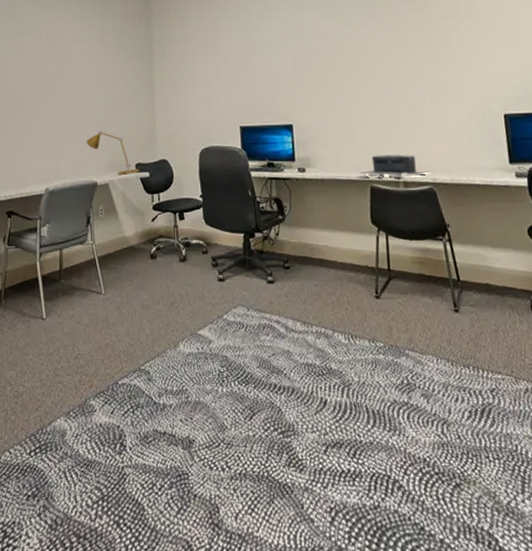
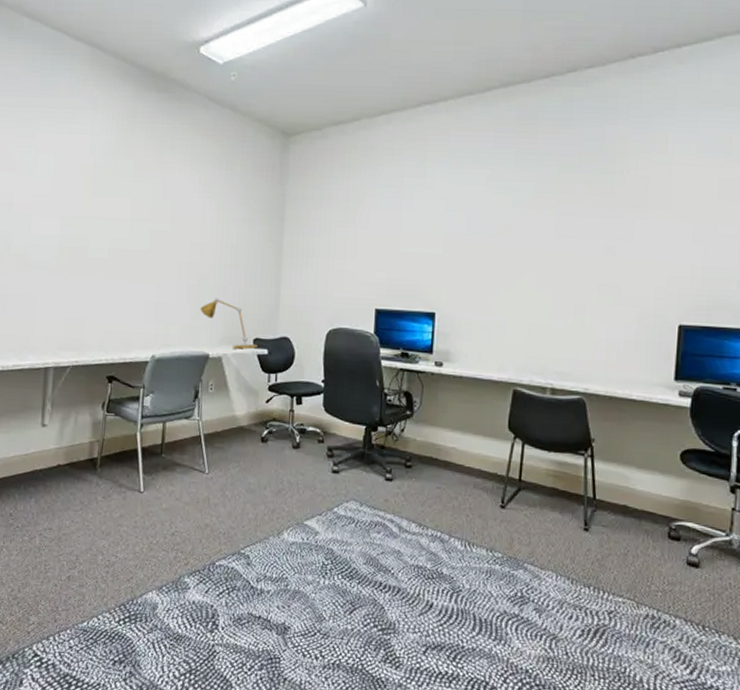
printer: present [358,154,428,178] -> none [501,356,580,384]

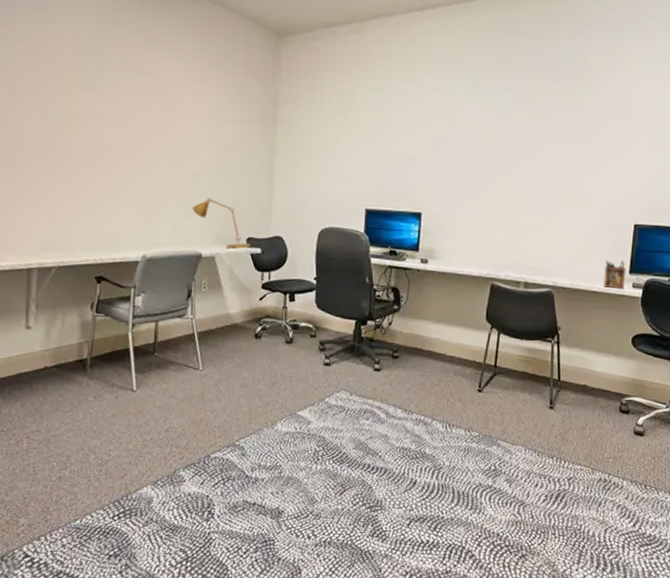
desk organizer: none [644,365,671,398] -> present [603,260,626,289]

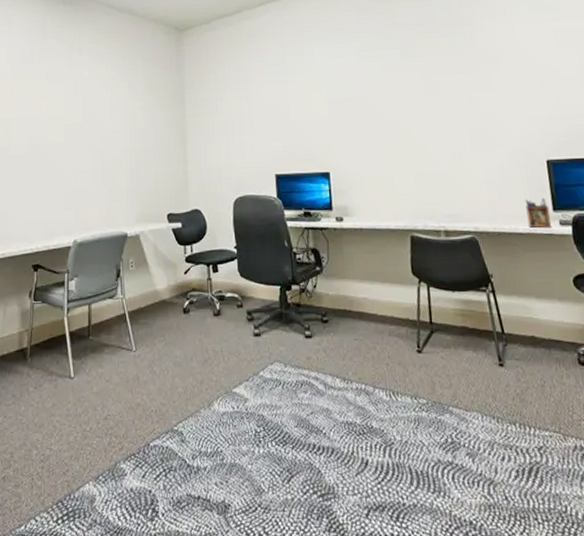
desk lamp: present [192,197,252,249] -> none [116,180,173,226]

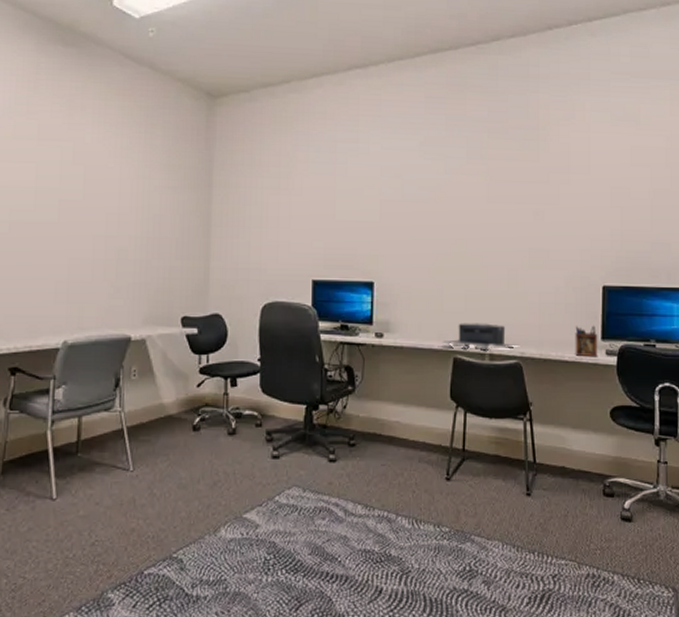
printer: none [398,202,469,227] -> present [441,323,516,349]

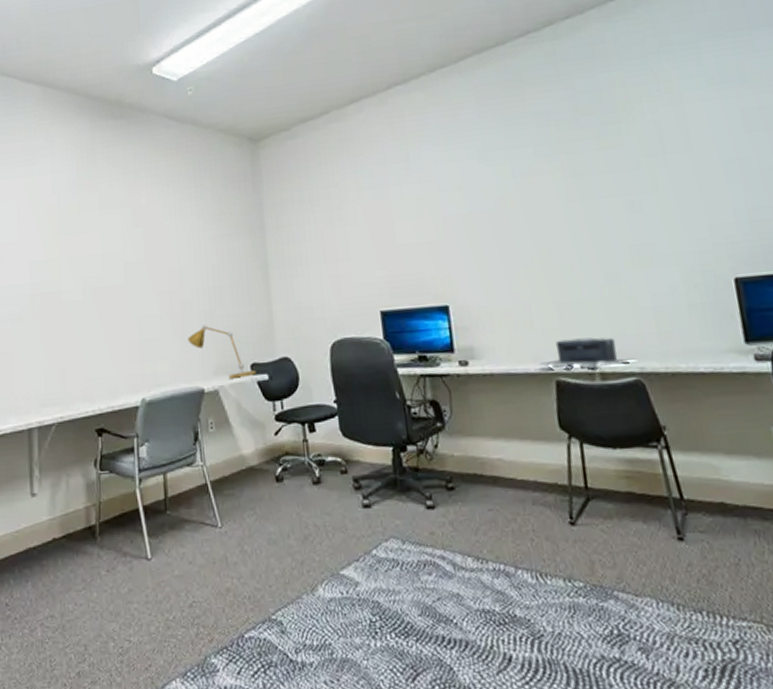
desk lamp: none [119,274,187,330] -> present [188,325,258,379]
desk organizer: present [575,325,598,357] -> none [706,326,744,365]

